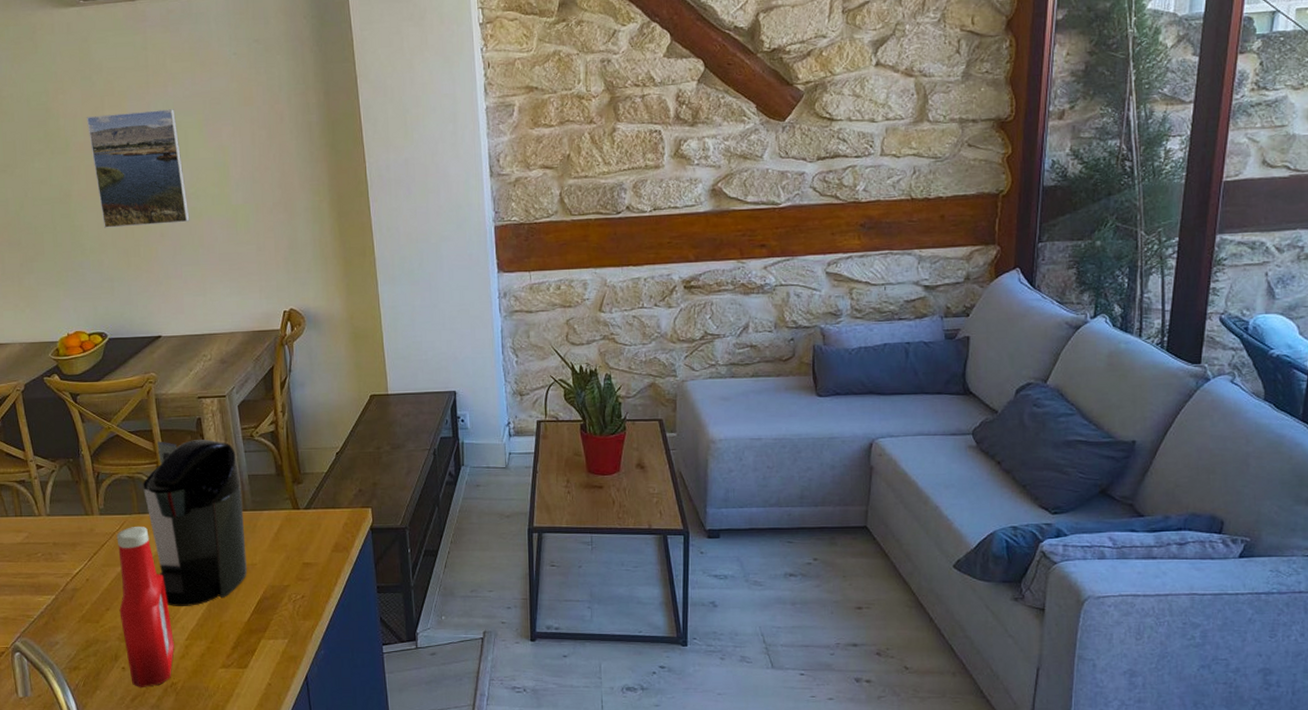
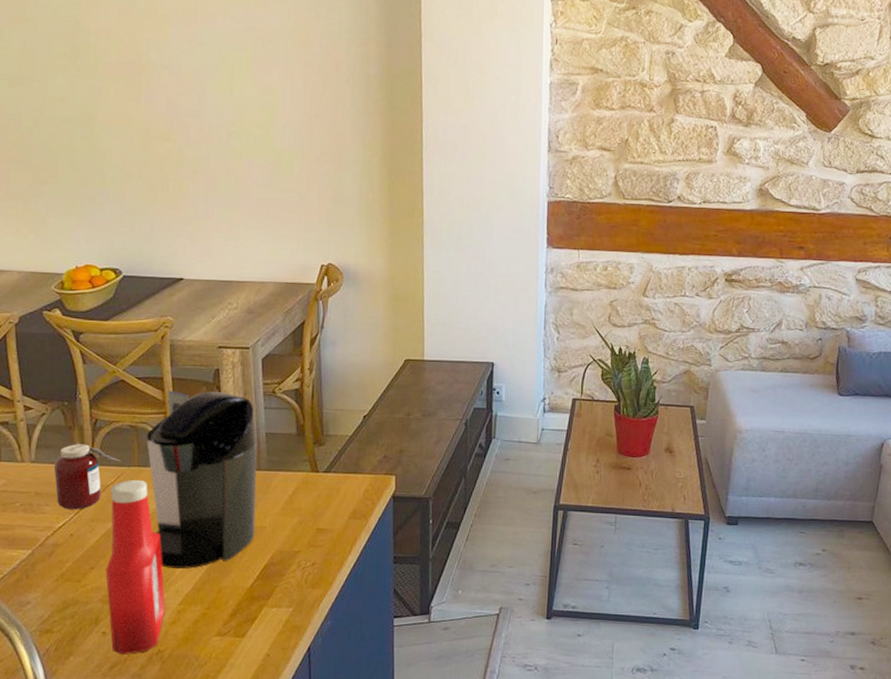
jar: none [66,494,123,557] -> present [53,442,121,510]
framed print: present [86,109,190,228] -> none [121,36,228,162]

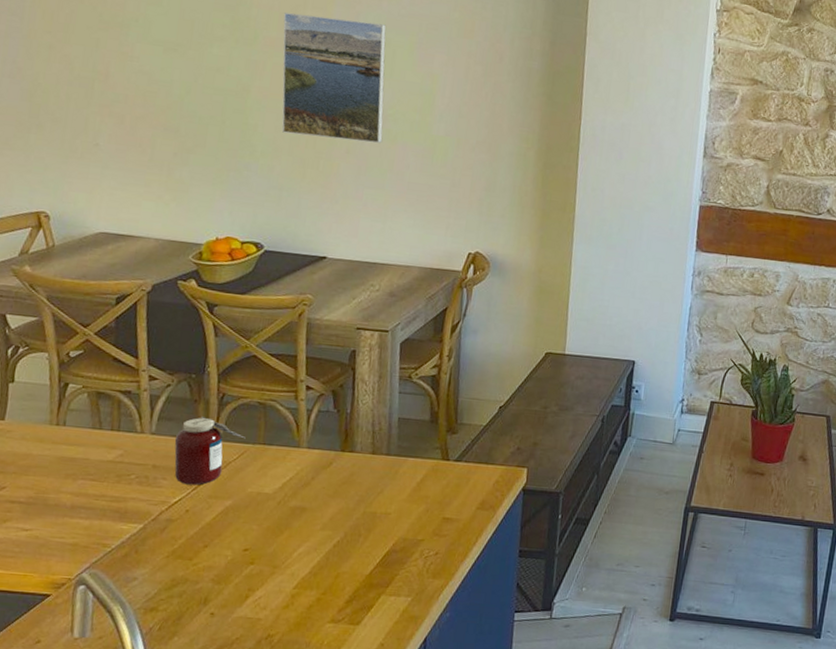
ketchup bottle: present [105,480,165,655] -> none [219,458,281,638]
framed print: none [121,36,228,162] -> present [281,12,386,144]
coffee maker: present [146,390,258,569] -> none [274,368,390,552]

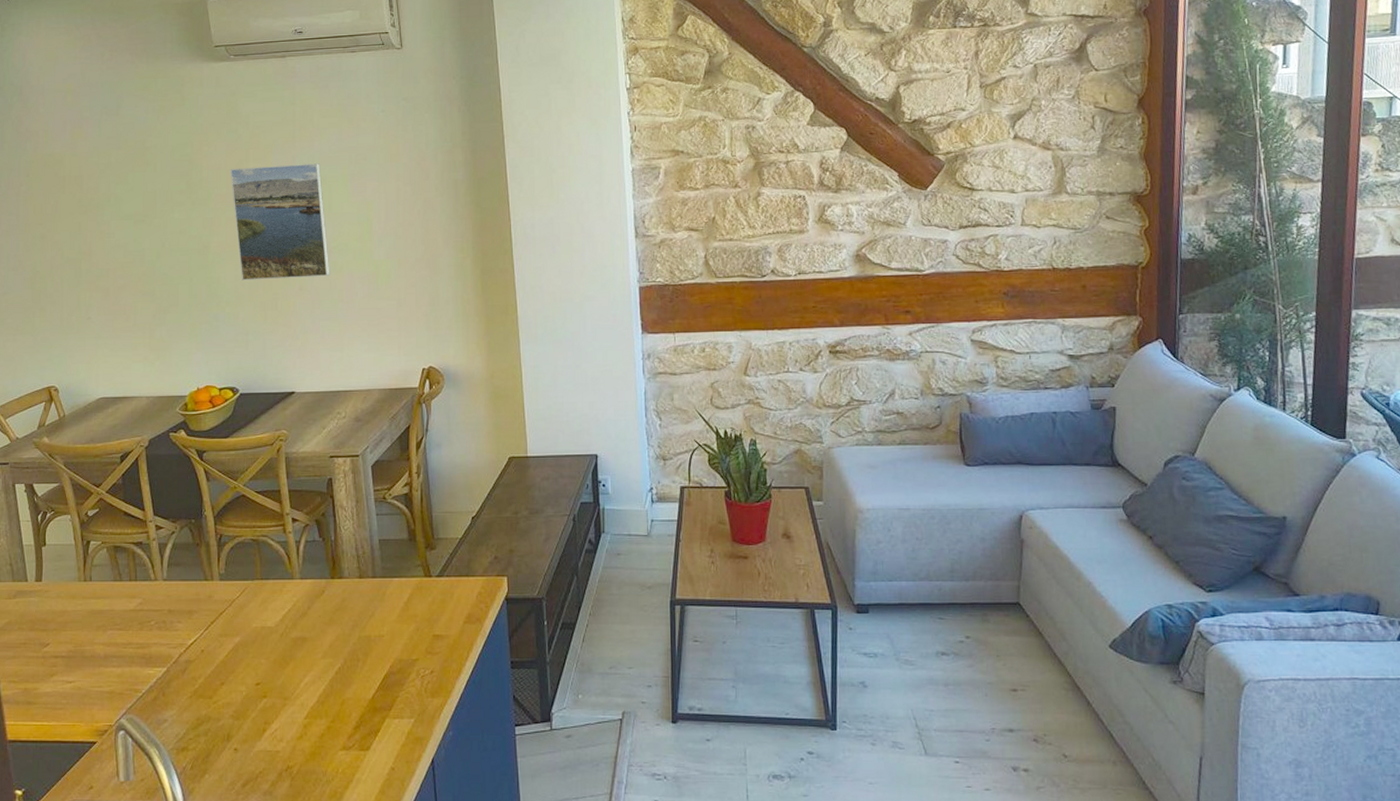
jar: present [174,415,246,485] -> none [184,558,245,626]

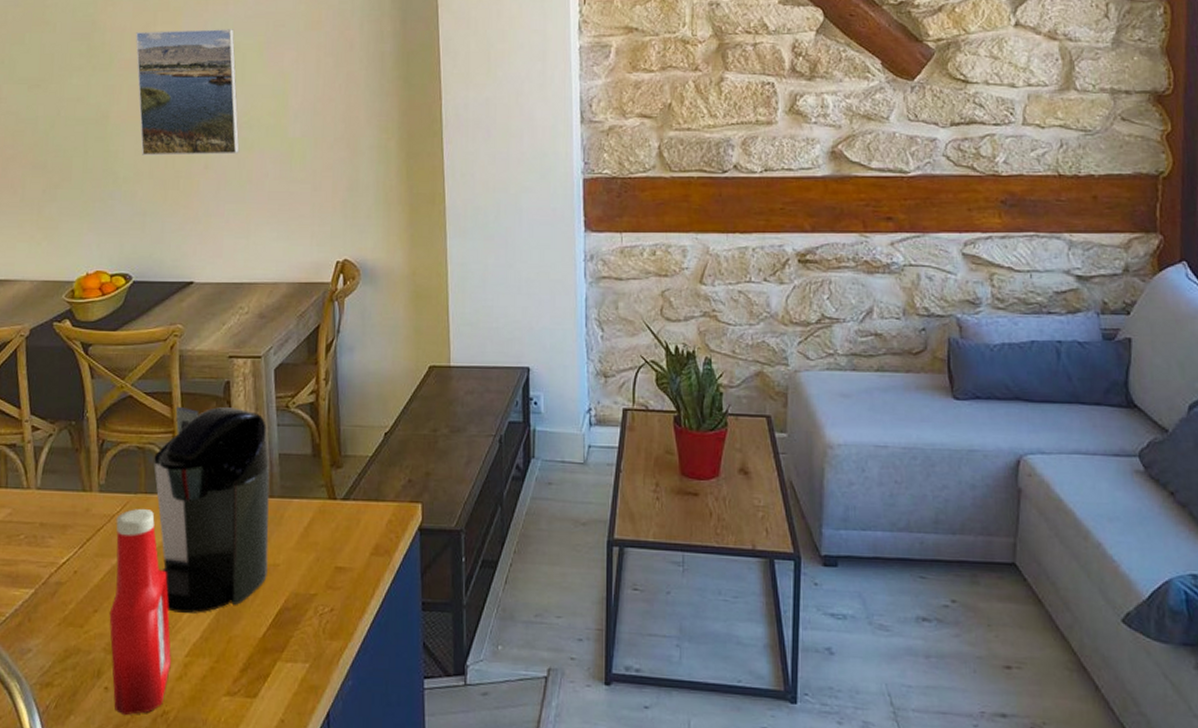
ketchup bottle: none [235,594,292,772] -> present [109,509,171,716]
coffee maker: none [268,501,373,681] -> present [154,406,270,613]

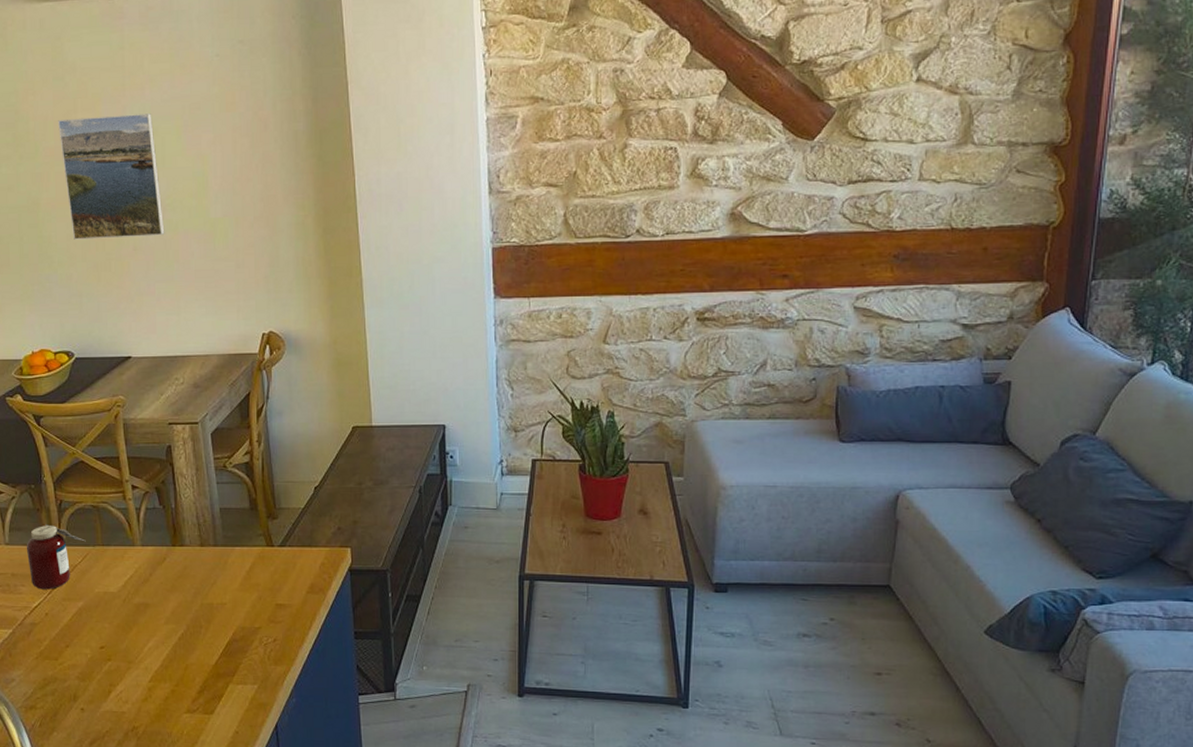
jar: none [59,465,127,543] -> present [26,523,86,590]
ketchup bottle: present [109,509,171,716] -> none [78,559,137,731]
coffee maker: present [154,406,270,613] -> none [108,469,216,646]

